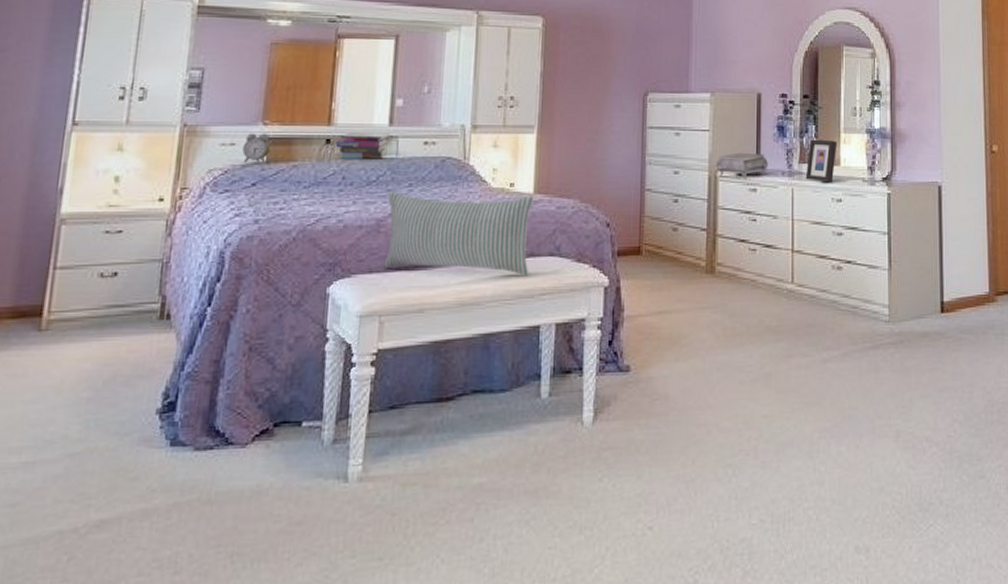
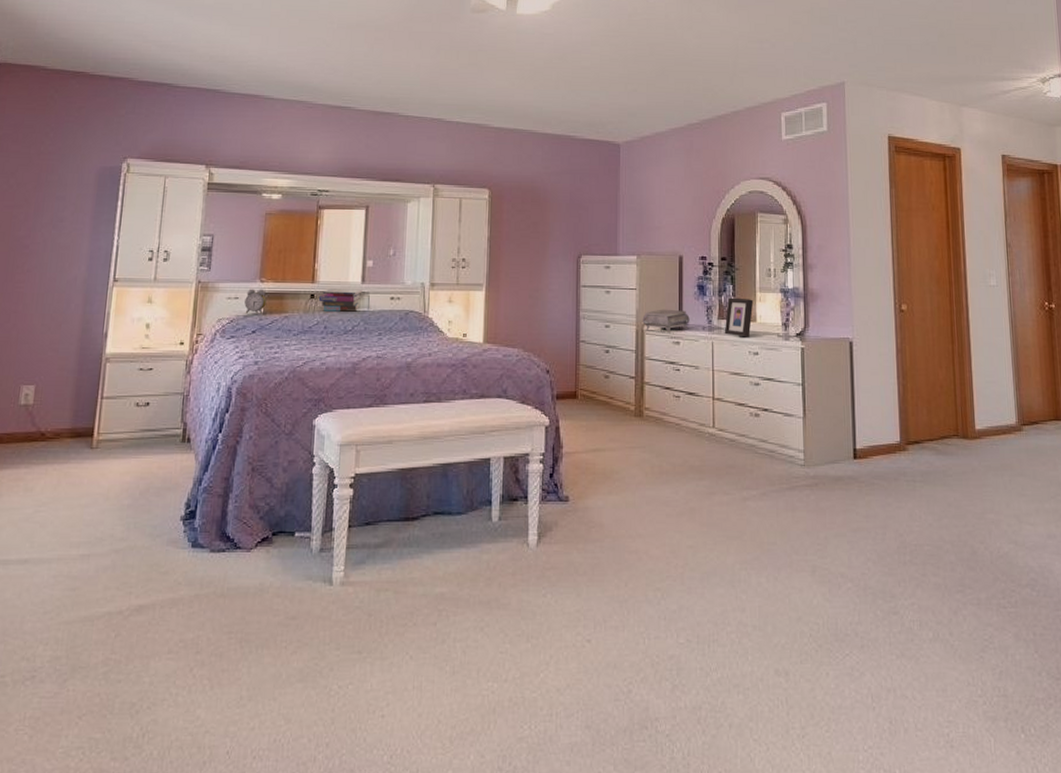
pillow: present [384,192,533,276] -> none [359,340,483,415]

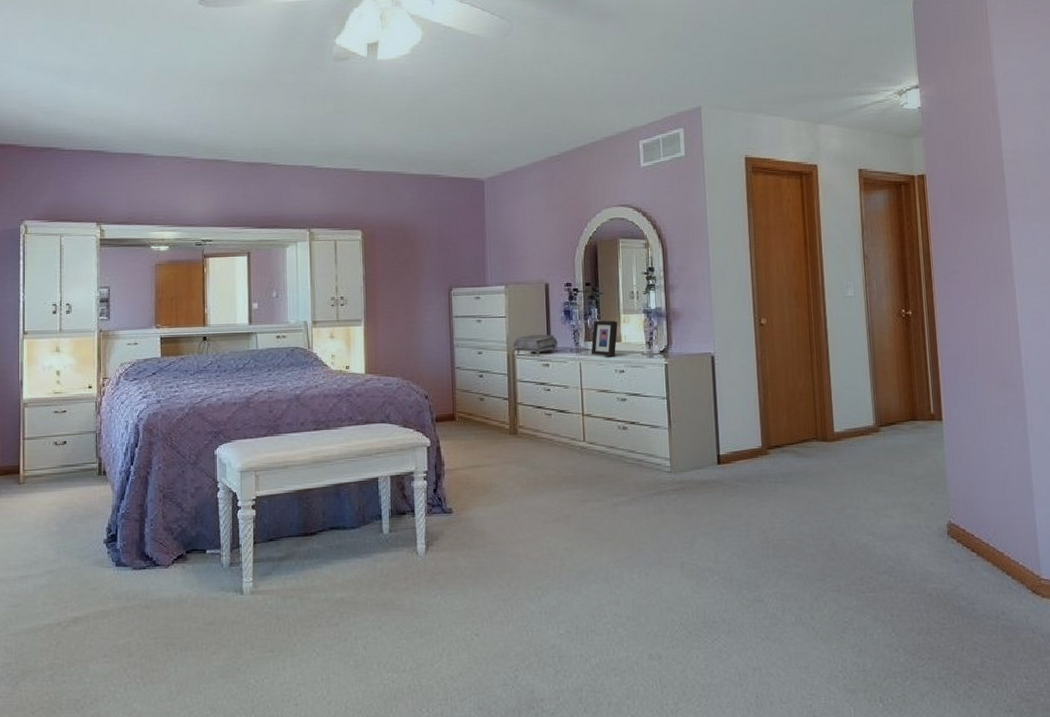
alarm clock: present [244,289,267,314] -> none [143,334,163,358]
books: present [318,289,363,312] -> none [210,330,250,352]

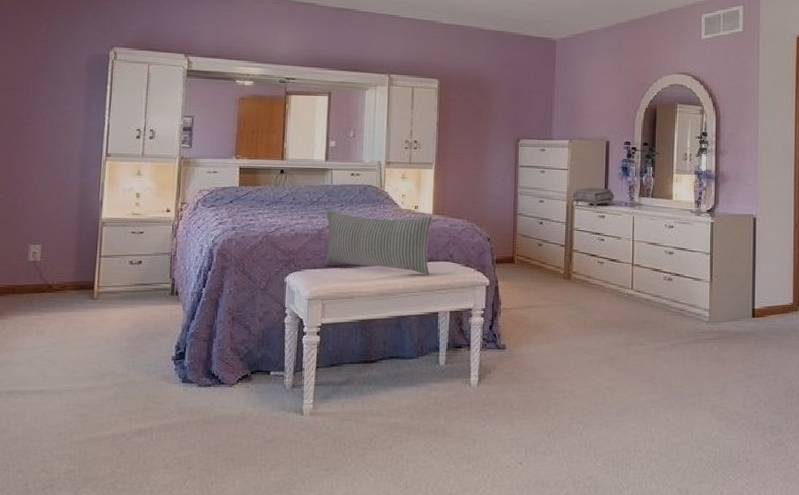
pillow: none [254,376,366,439] -> present [324,210,432,276]
picture frame: present [591,320,618,357] -> none [644,178,671,213]

